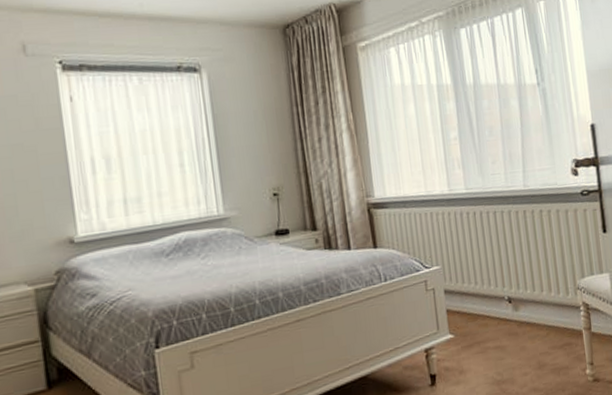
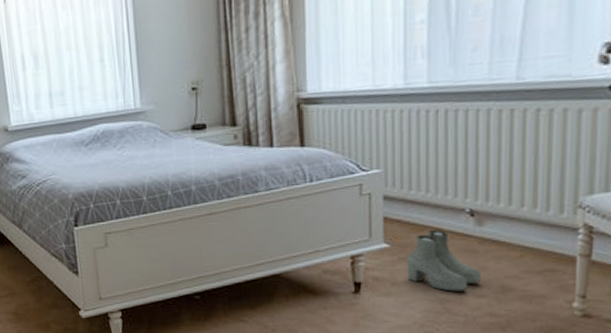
boots: none [468,317,524,373] -> present [407,229,482,292]

